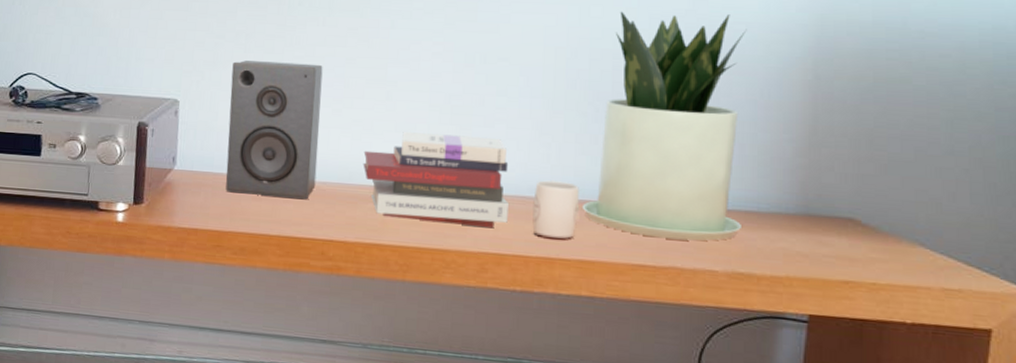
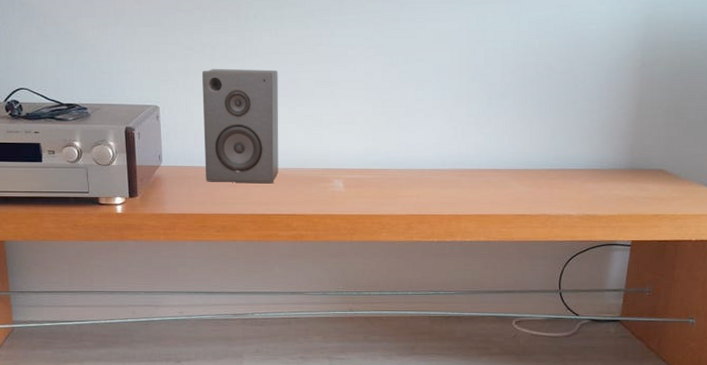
books: present [363,132,510,229] -> none [315,123,428,196]
mug: present [531,180,579,240] -> none [444,156,478,201]
planter: present [582,11,747,241] -> none [480,16,597,194]

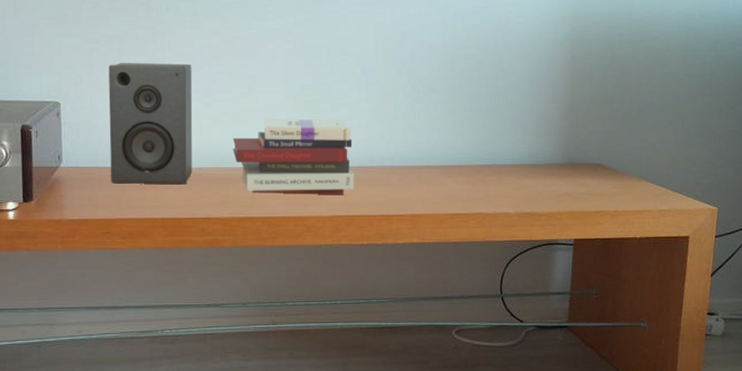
books: none [315,123,428,196] -> present [232,119,355,195]

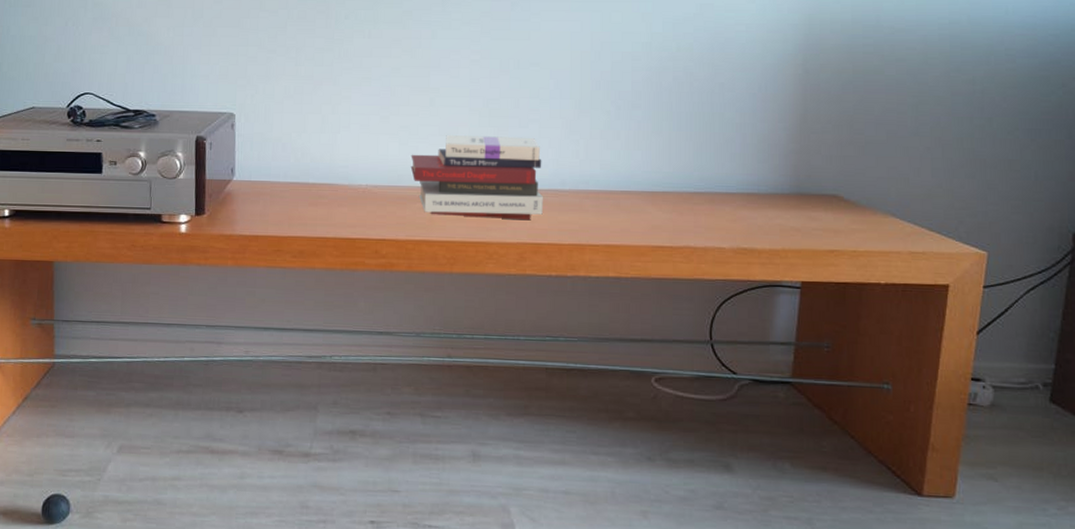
speaker: present [108,63,193,185] -> none [283,73,370,203]

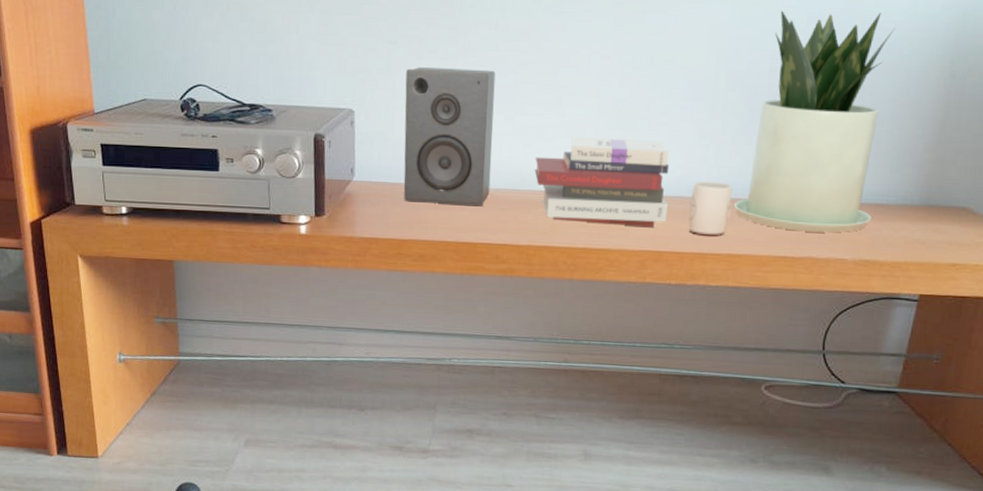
speaker: none [283,73,370,203] -> present [403,67,496,207]
mug: none [563,174,605,228] -> present [688,181,732,236]
planter: none [607,16,747,222] -> present [733,10,895,233]

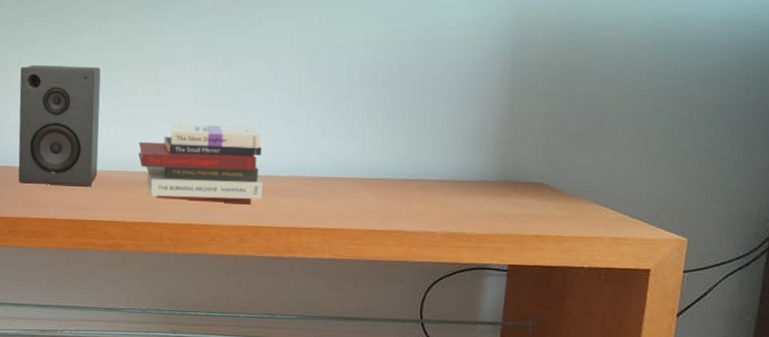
mug: present [688,181,732,236] -> none [282,161,322,212]
planter: present [733,10,895,233] -> none [324,13,458,208]

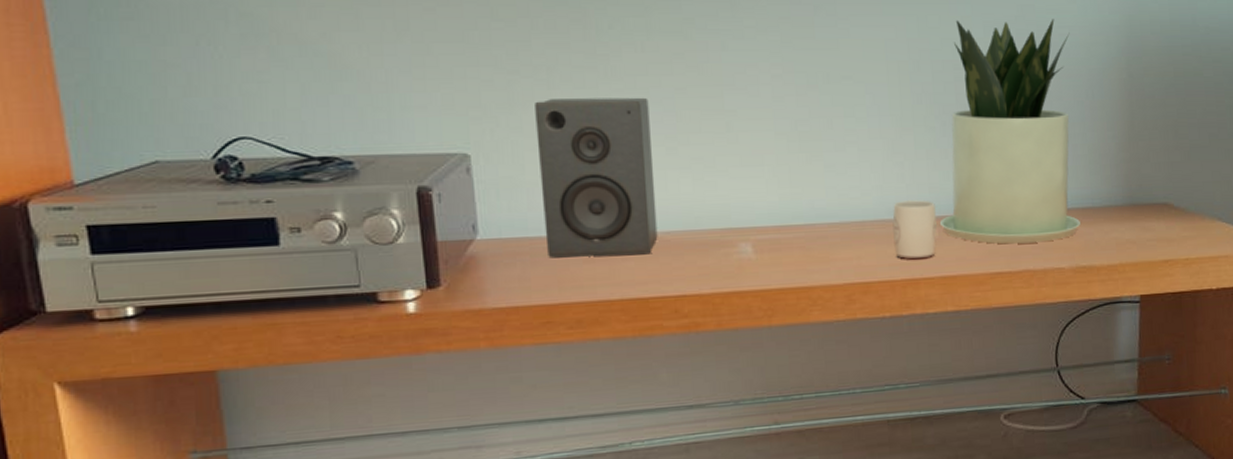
books: present [138,124,264,205] -> none [708,162,870,260]
mug: none [282,161,322,212] -> present [892,200,937,260]
planter: none [324,13,458,208] -> present [939,19,1082,244]

